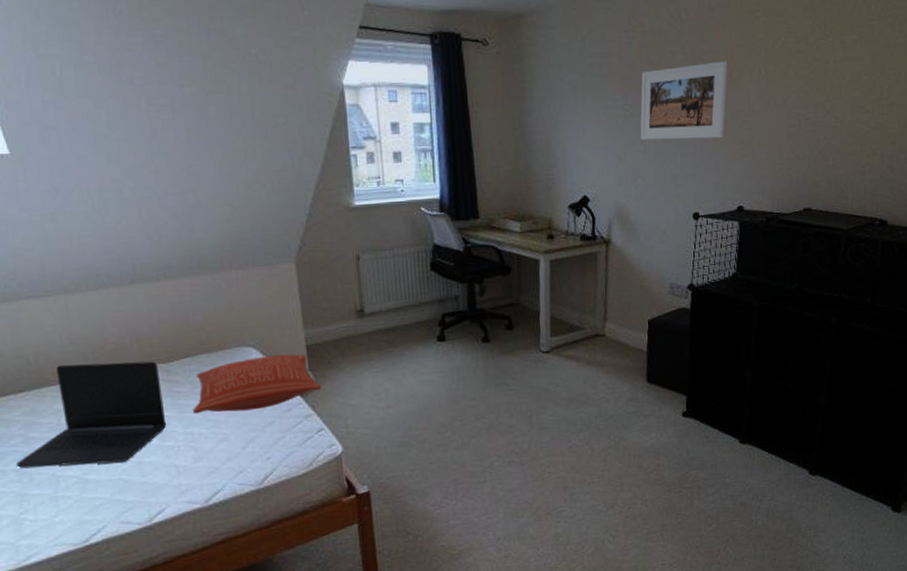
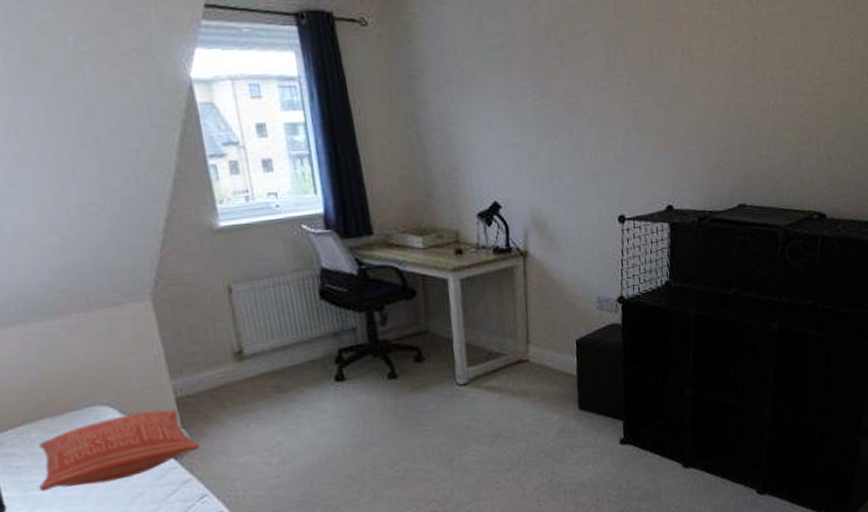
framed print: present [640,61,728,141] -> none [550,38,648,135]

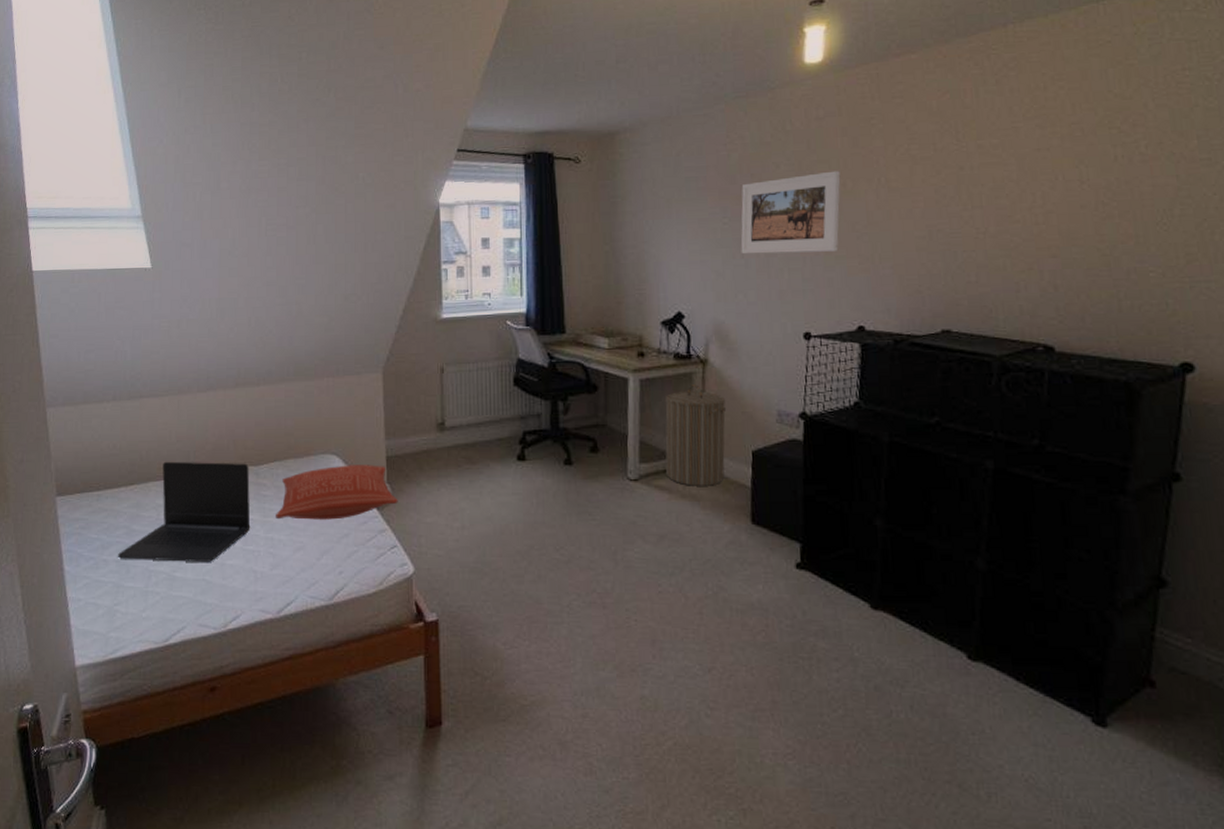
laundry hamper: none [488,279,552,383] -> present [665,384,726,486]
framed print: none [550,38,648,135] -> present [740,170,841,255]

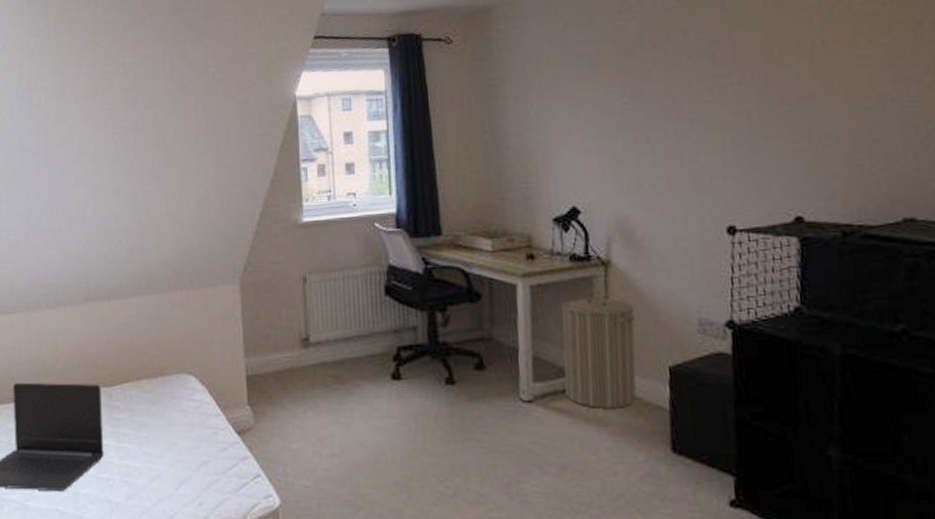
pillow: present [276,465,398,520] -> none [130,385,261,446]
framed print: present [740,170,841,255] -> none [643,35,766,138]

